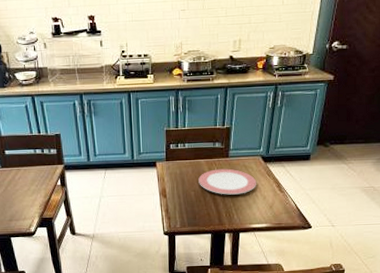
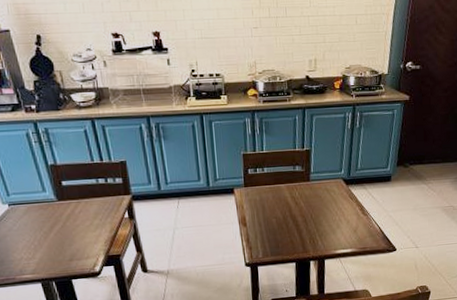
plate: present [198,168,256,195] -> none [280,193,339,221]

